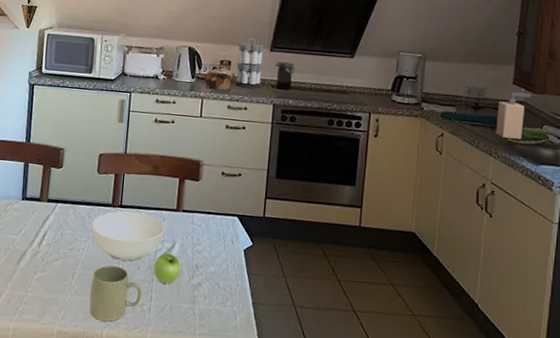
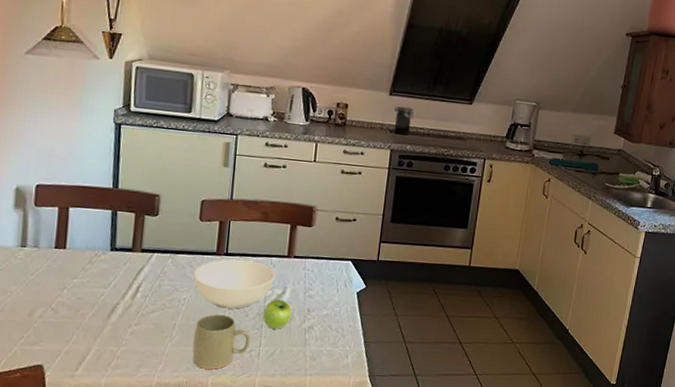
bread loaf: present [204,68,235,91] -> none [319,111,352,136]
spice rack: present [235,37,263,89] -> none [352,80,382,134]
soap dispenser: present [496,91,532,139] -> none [596,140,629,184]

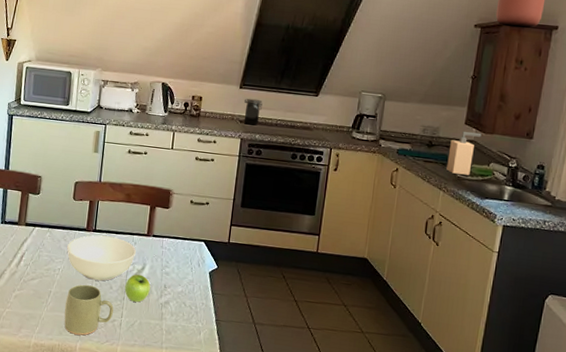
soap dispenser: none [596,140,629,184] -> present [446,131,482,175]

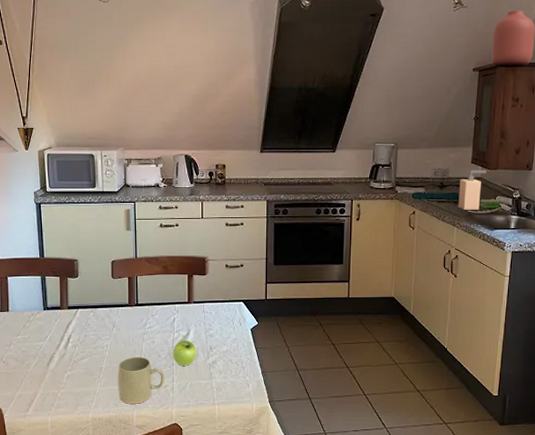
bowl: present [67,235,137,281] -> none [112,309,180,351]
jar: present [243,98,263,126] -> none [265,161,284,186]

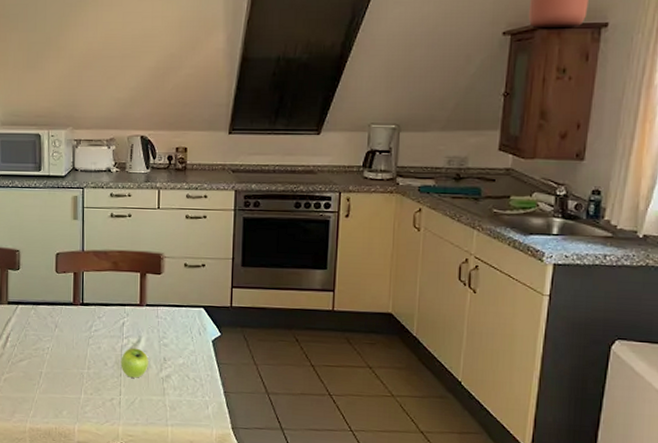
mug: present [117,356,164,404] -> none [58,362,111,417]
soap dispenser: present [458,169,487,210] -> none [480,158,520,209]

